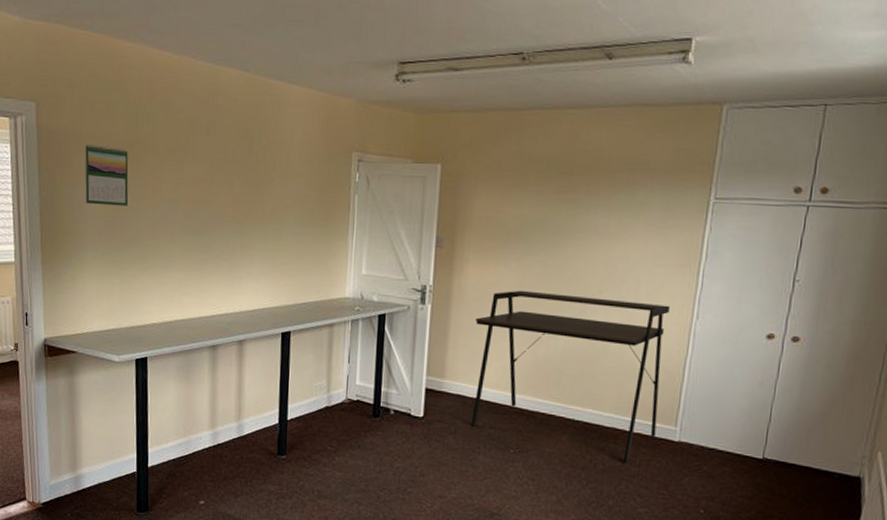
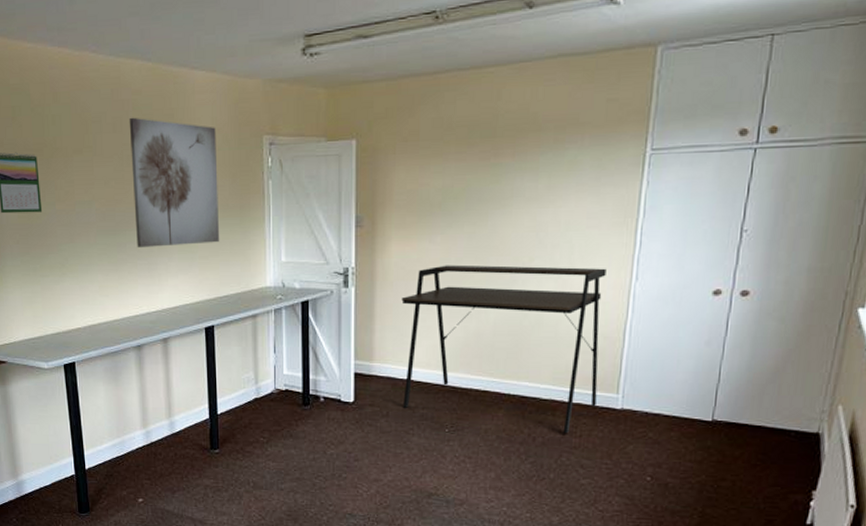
wall art: none [220,122,307,251] -> present [129,117,220,248]

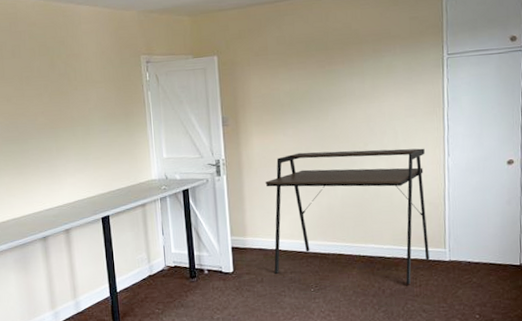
wall art: present [129,117,220,248] -> none [26,45,110,154]

